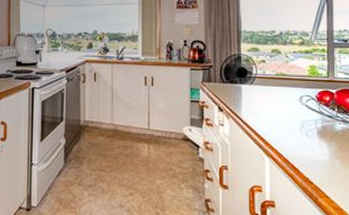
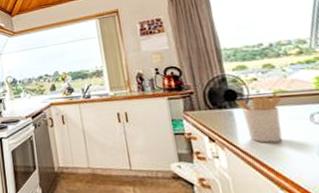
utensil holder: none [245,74,282,117] -> present [235,92,283,143]

